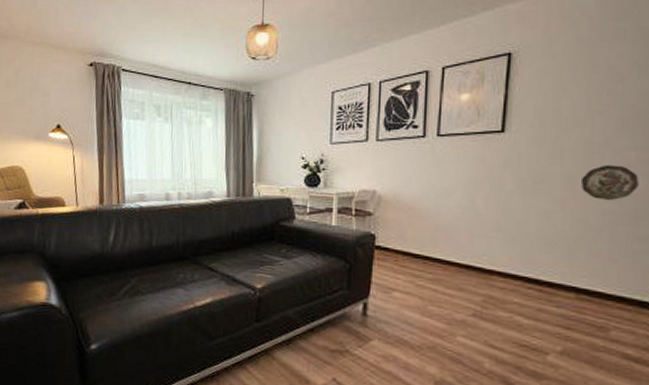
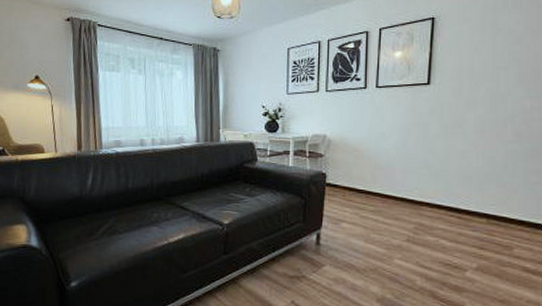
decorative plate: present [580,164,639,200] -> none [489,111,533,141]

